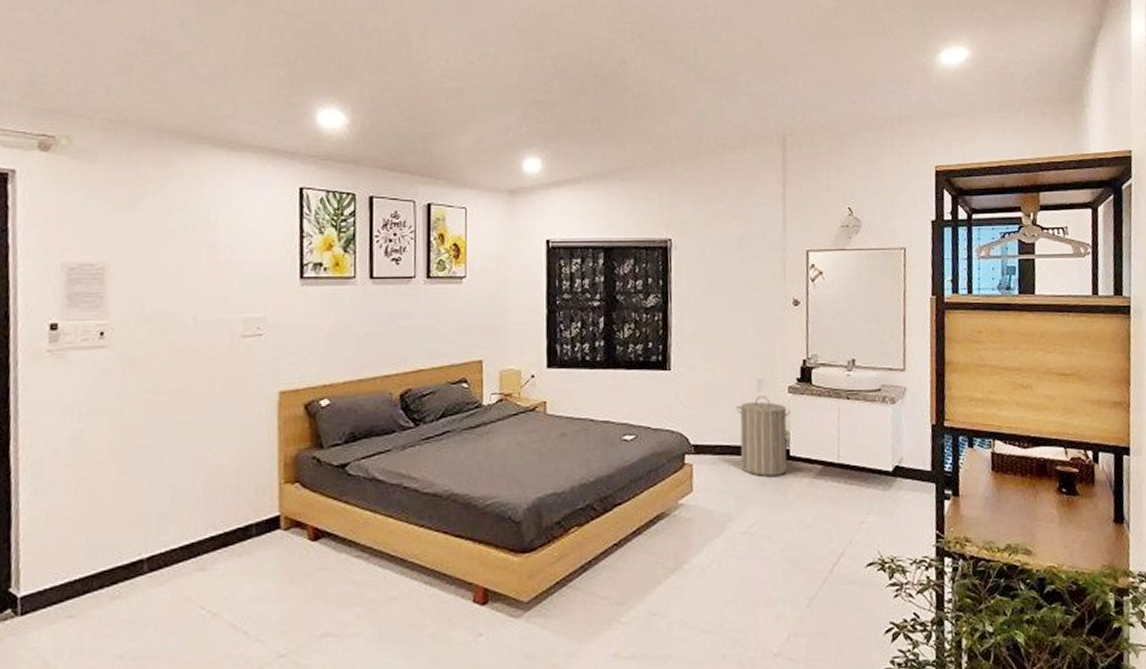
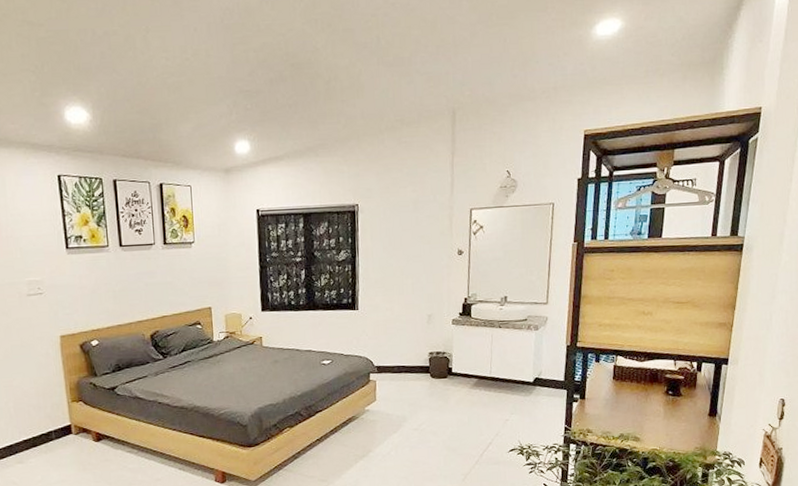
laundry hamper: present [736,396,791,476] -> none [410,327,453,388]

